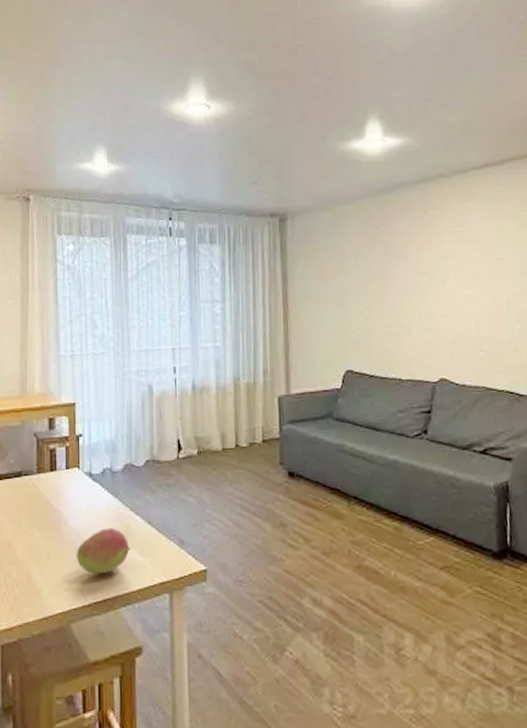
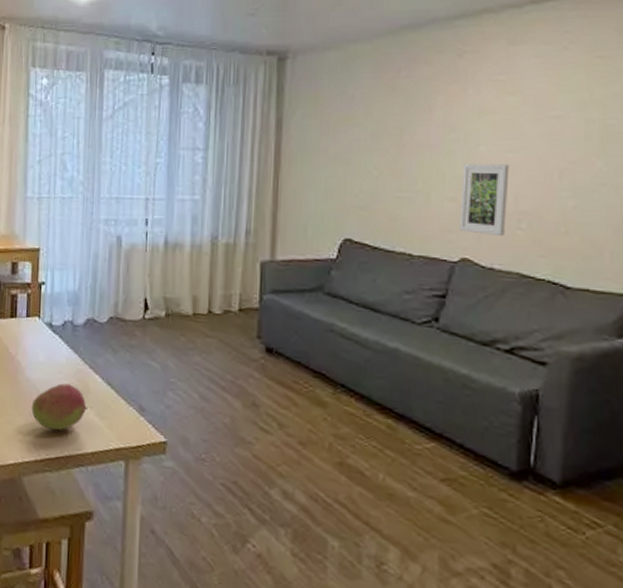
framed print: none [434,299,471,358] -> present [459,163,510,235]

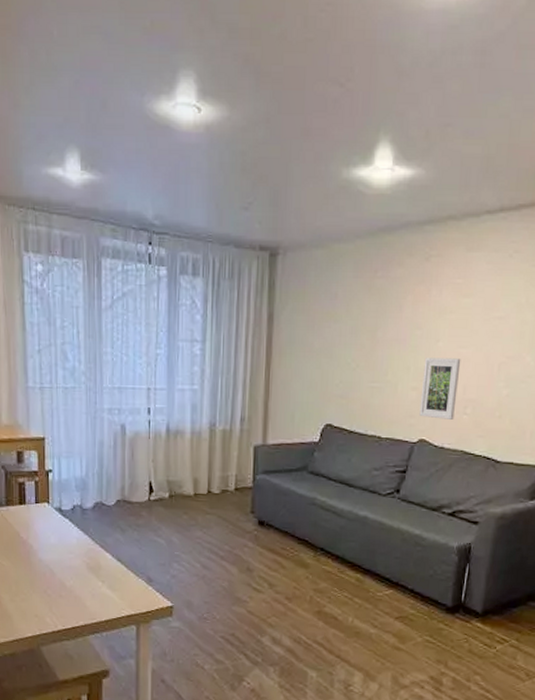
fruit: present [31,382,88,431] -> none [46,561,100,604]

